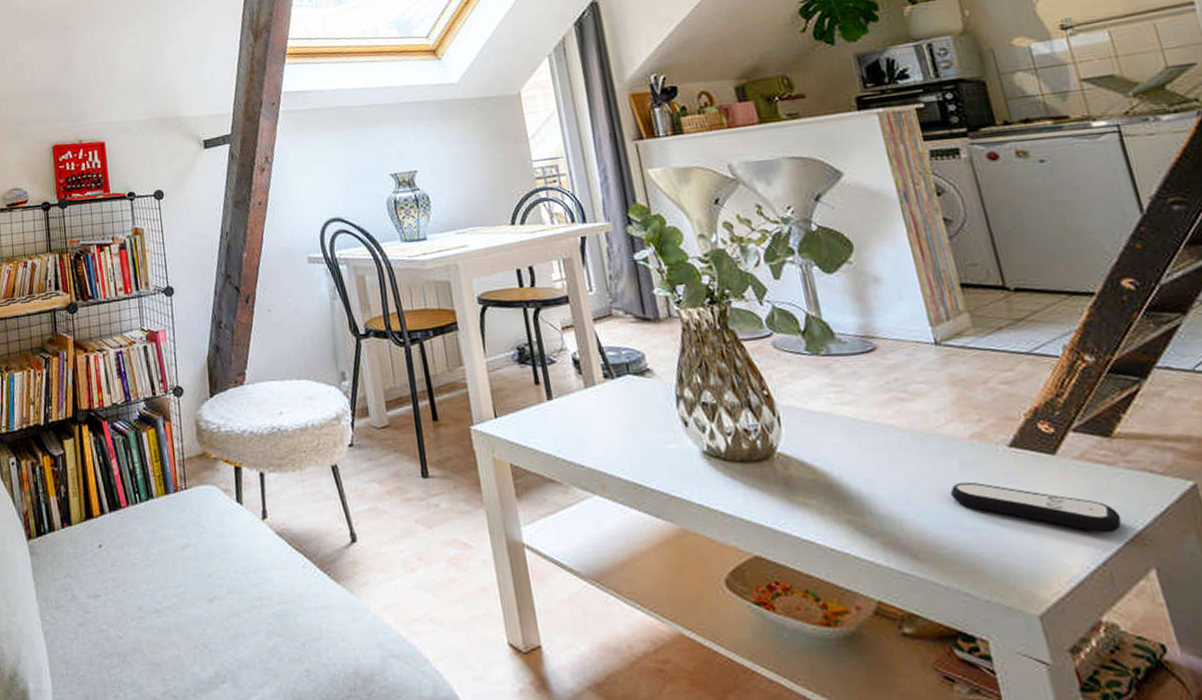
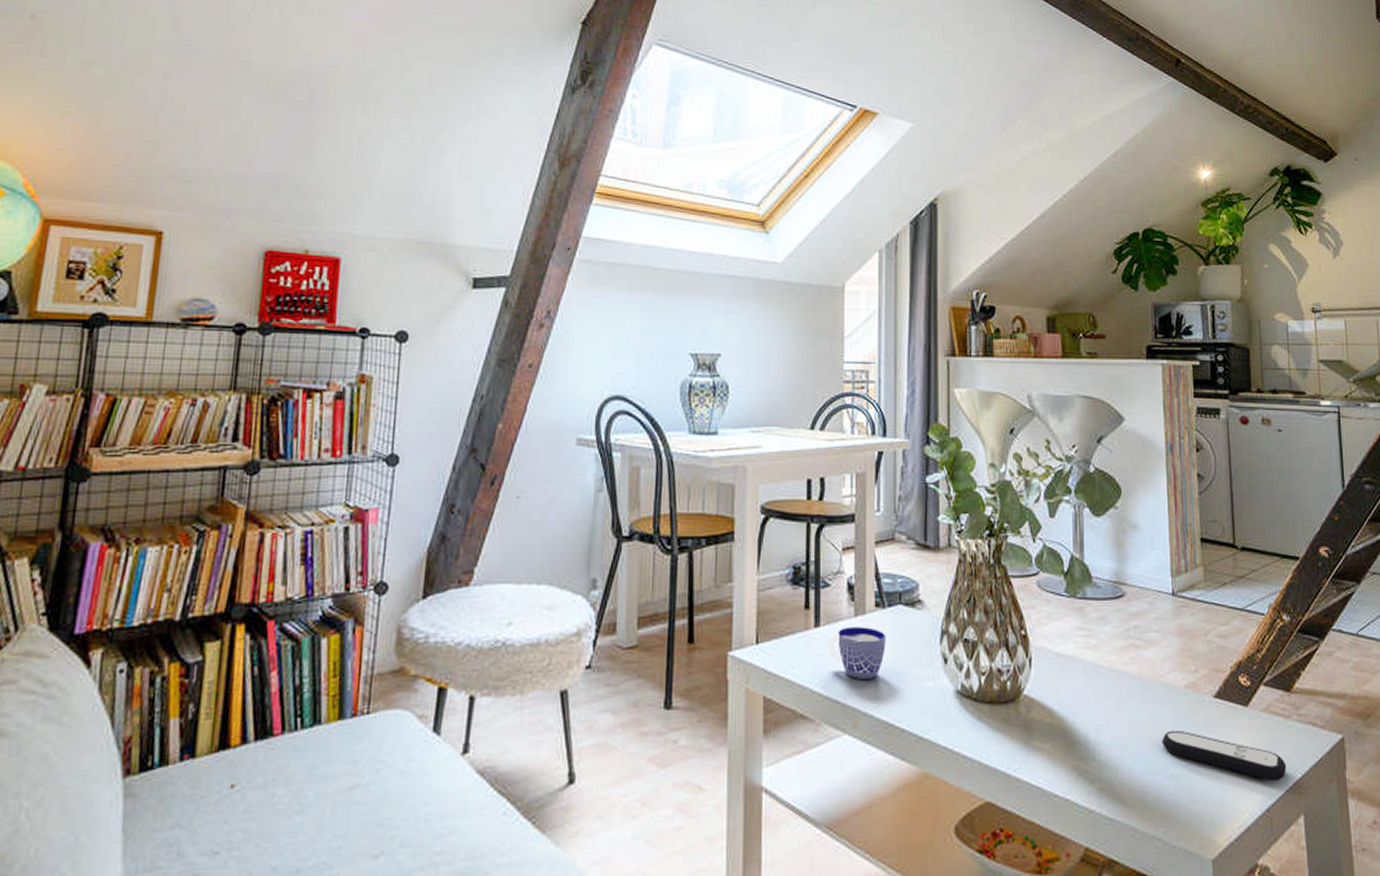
cup: none [562,397,622,445] -> present [827,627,886,679]

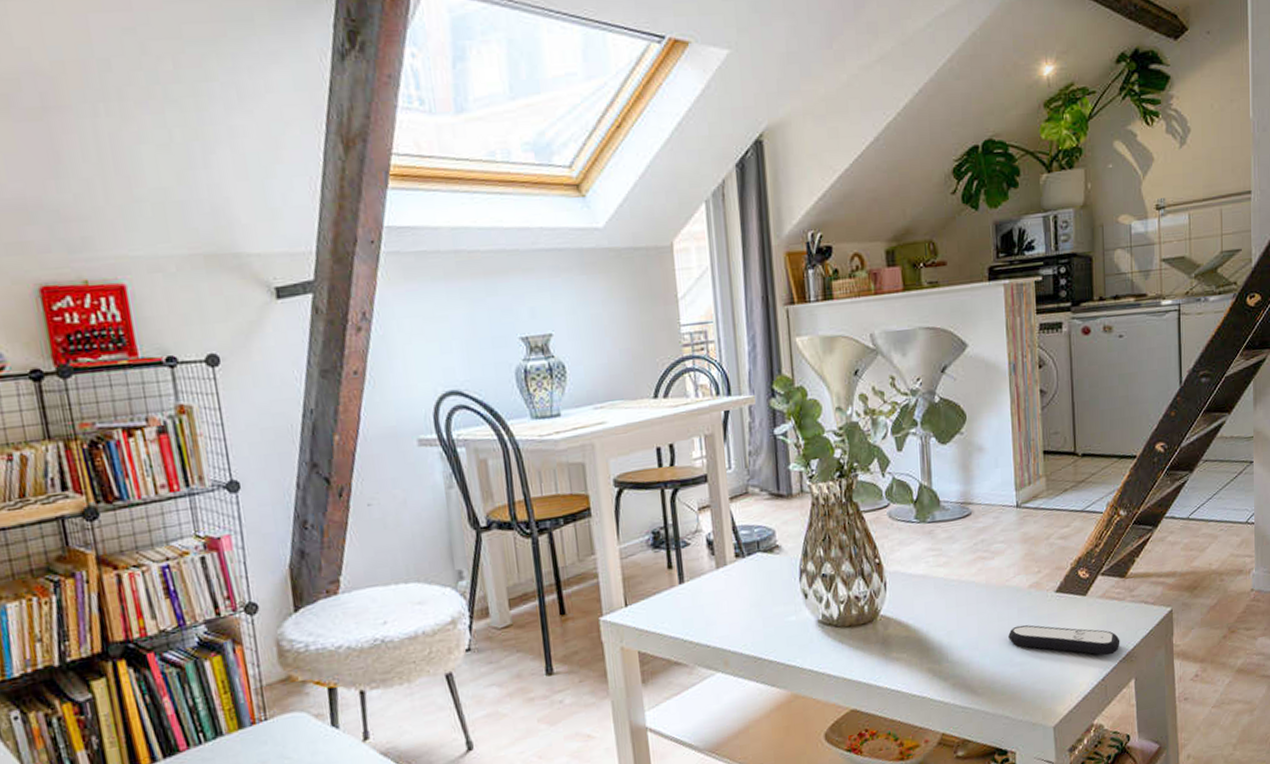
cup: present [827,627,886,679] -> none [692,576,749,624]

